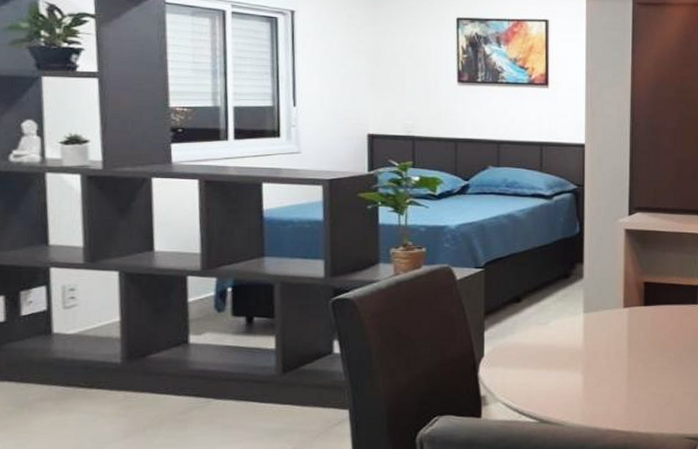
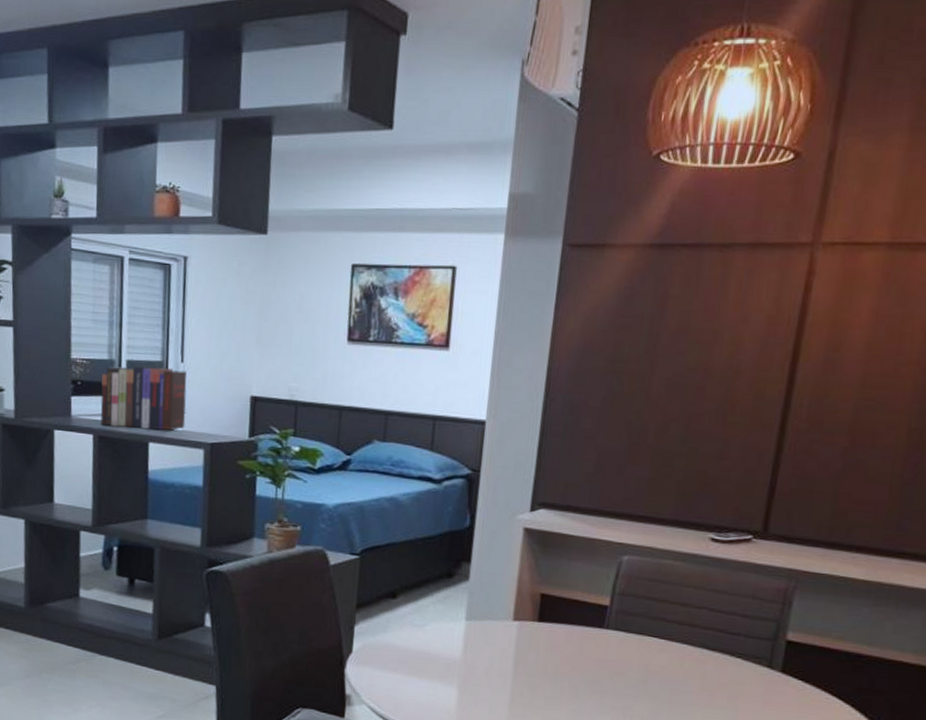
books: none [205,111,301,171] -> present [100,366,187,431]

